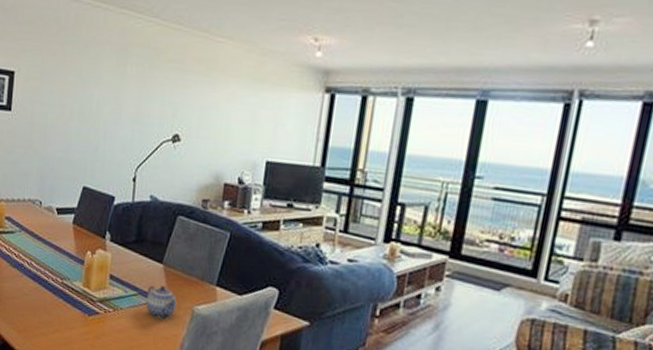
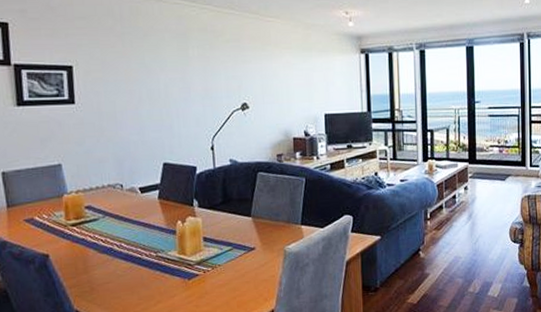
teapot: present [145,285,177,319] -> none [241,235,270,265]

